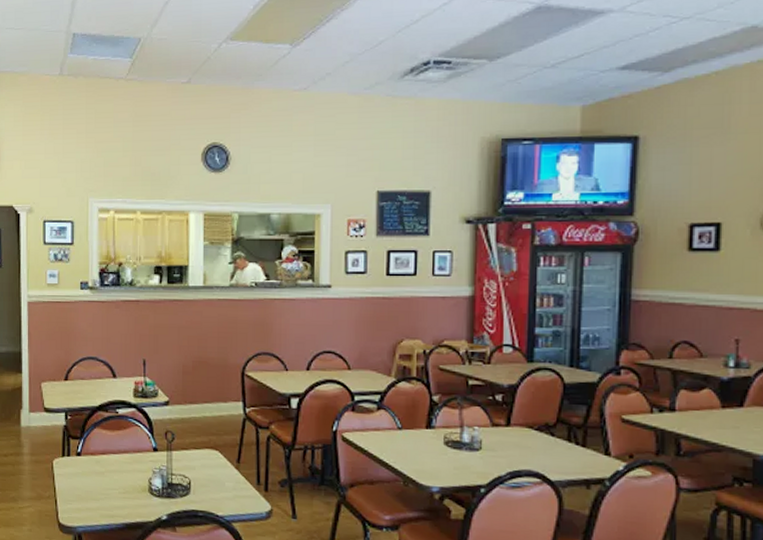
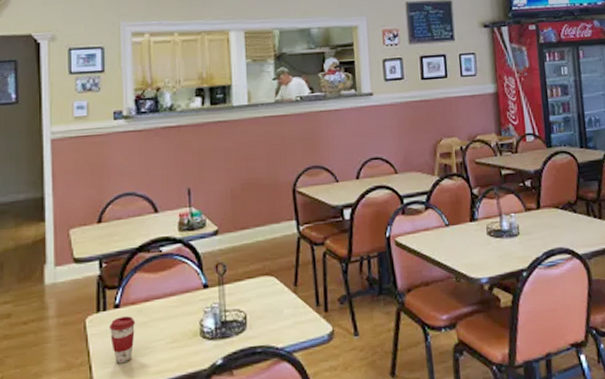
coffee cup: none [71,463,94,503] -> present [108,316,136,364]

